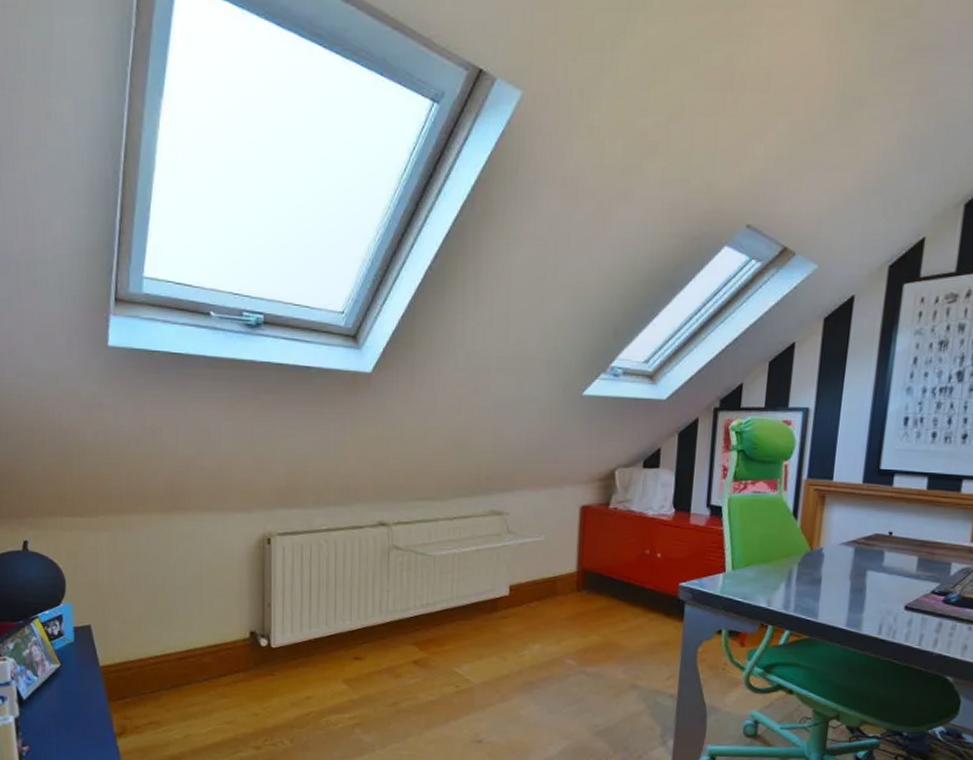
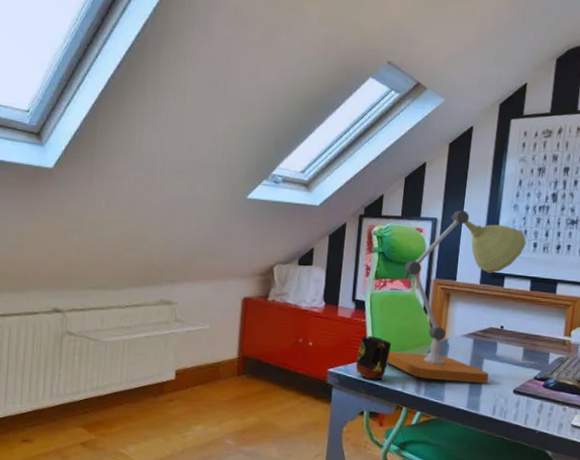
mug: none [711,546,755,595] -> present [355,336,392,380]
desk lamp: none [748,397,923,599] -> present [387,210,526,383]

